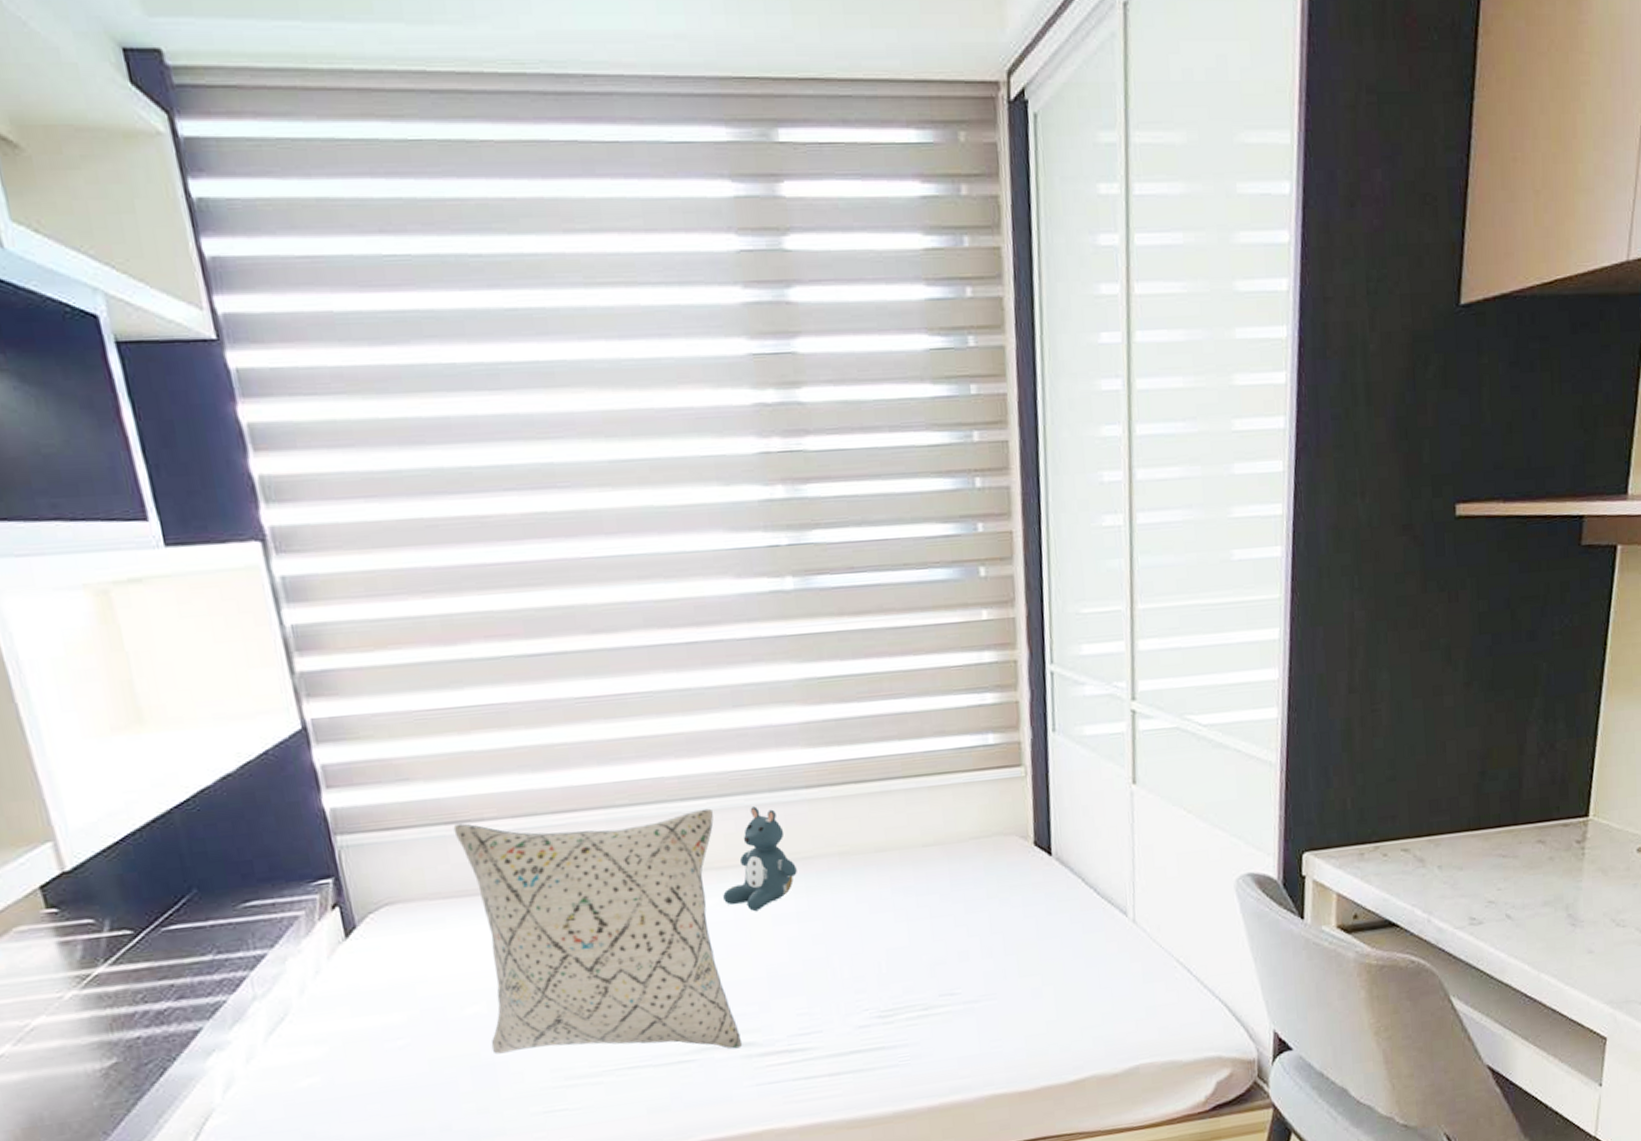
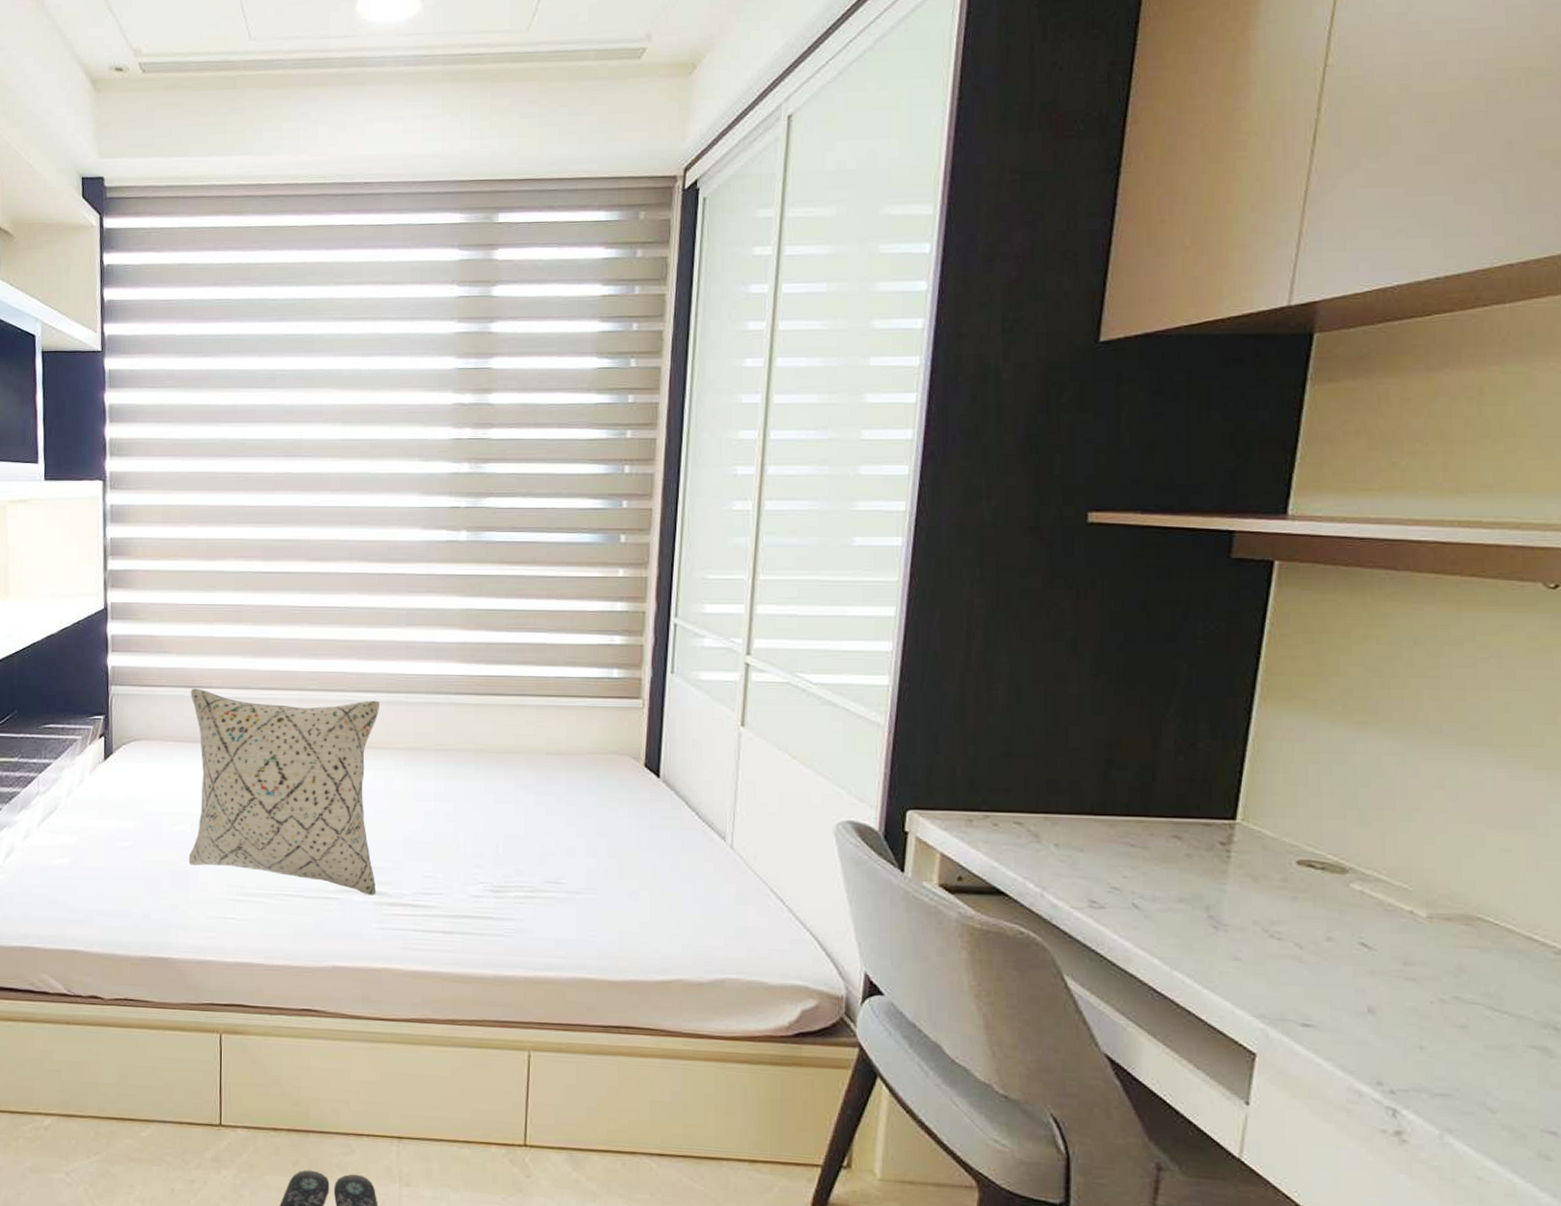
stuffed animal: present [723,806,797,911] -> none [378,703,439,786]

